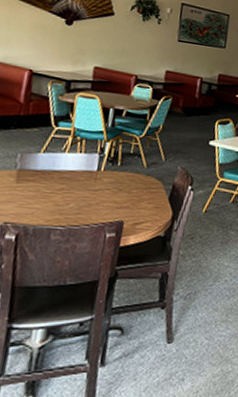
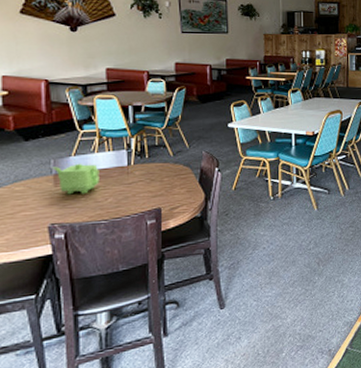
teapot: none [17,161,67,195] -> present [52,163,99,195]

